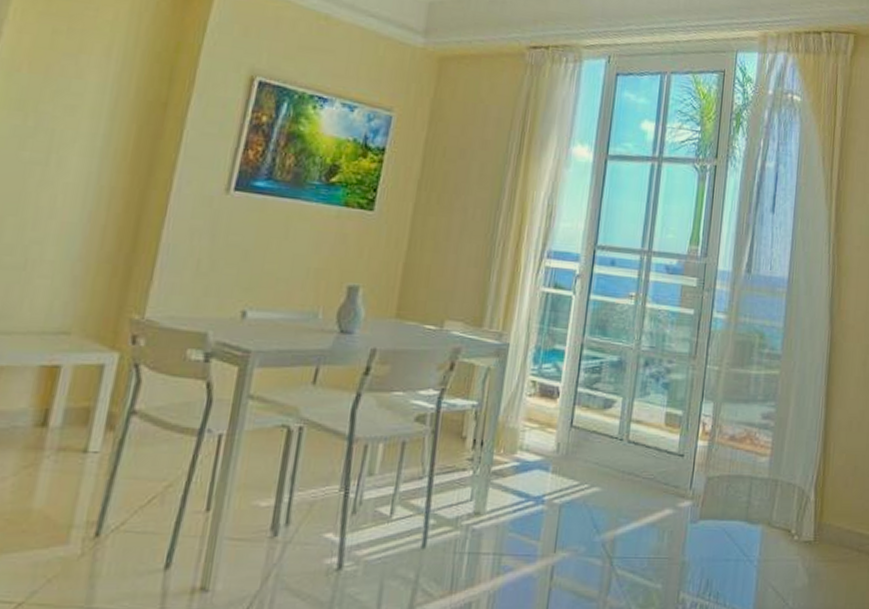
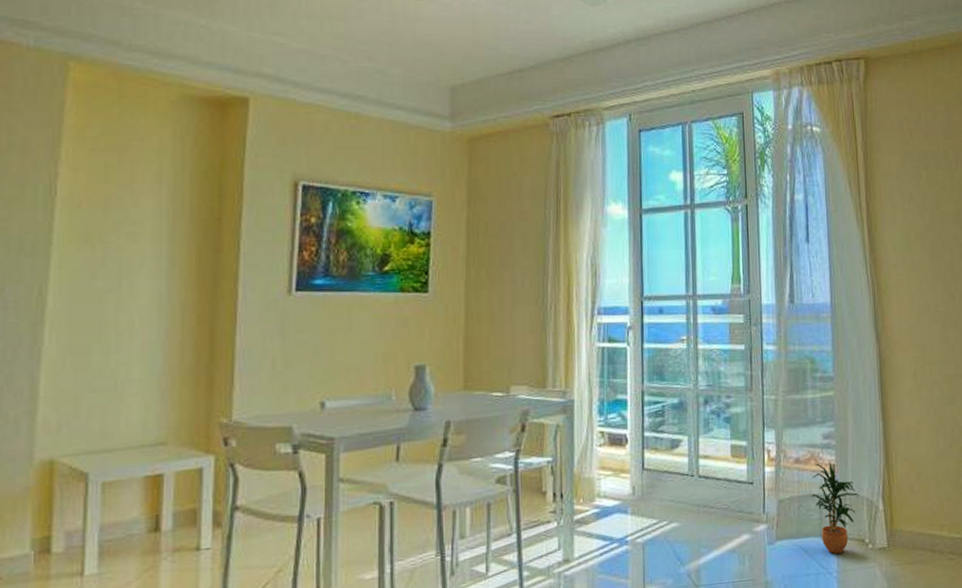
potted plant: none [742,443,793,541] -> present [811,462,860,554]

